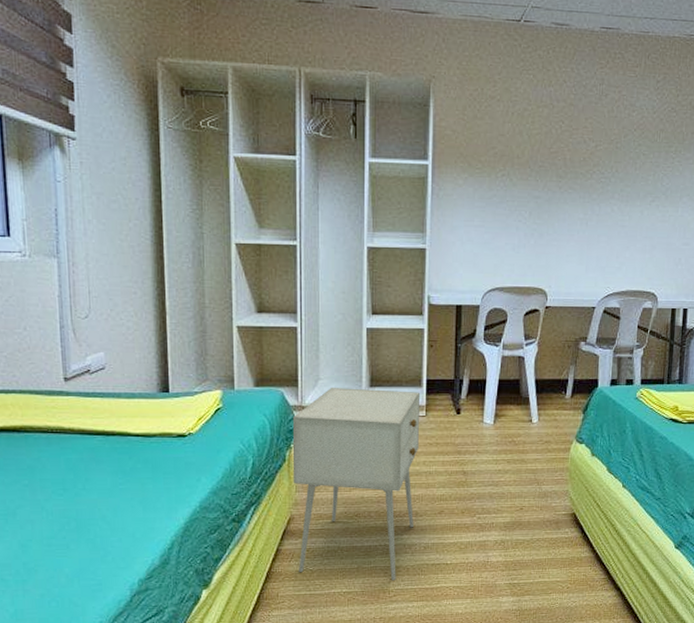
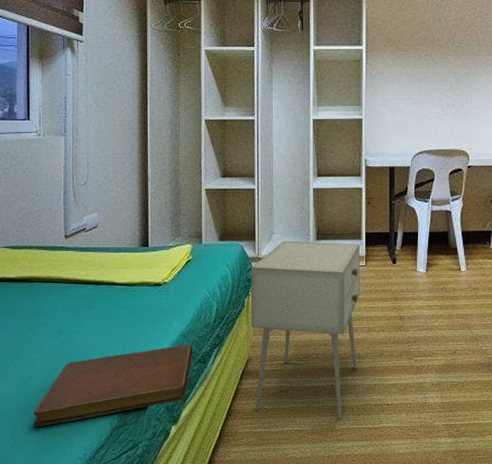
notebook: none [36,501,225,594] -> present [33,343,193,427]

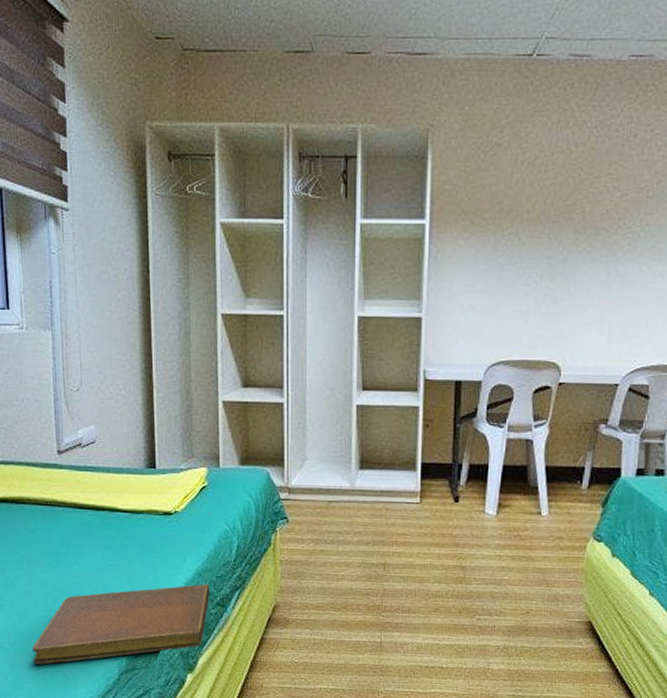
nightstand: present [250,240,361,420] -> none [278,467,415,681]

